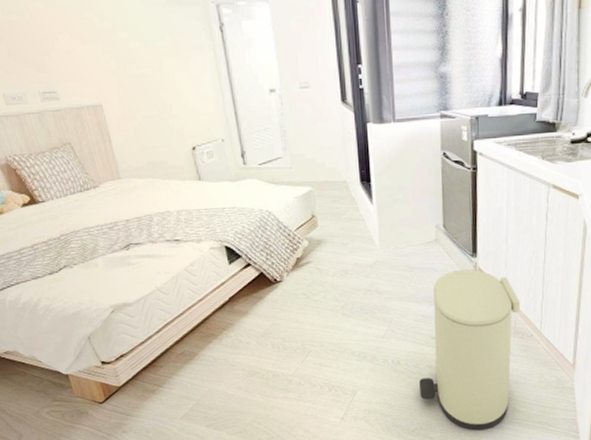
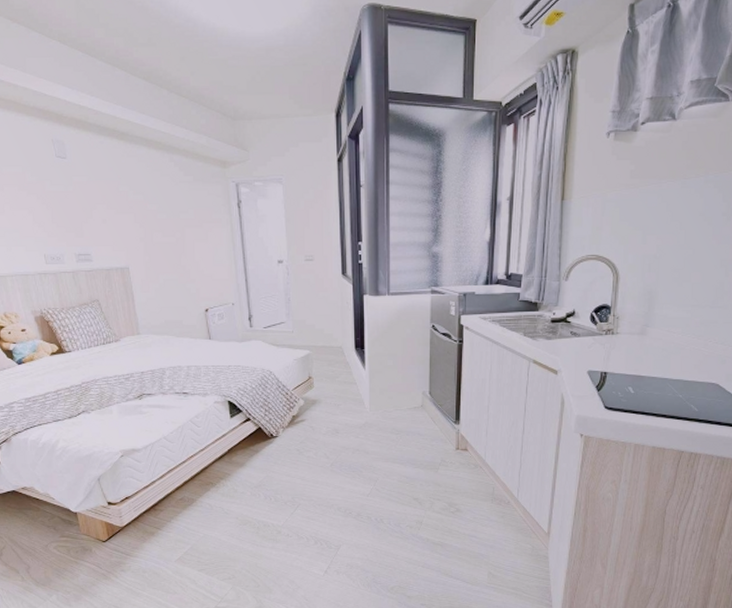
pedal bin: present [419,269,521,431] -> none [400,436,499,592]

